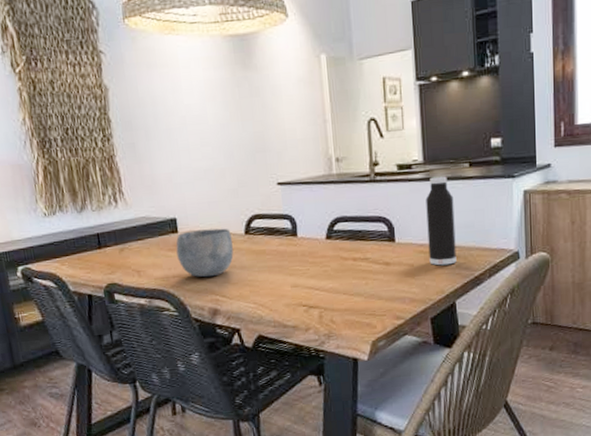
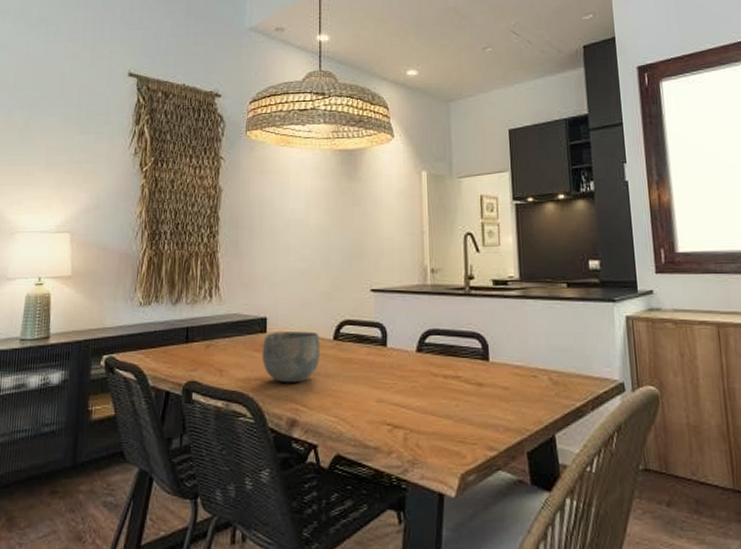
water bottle: present [426,176,457,266] -> none [522,295,556,392]

